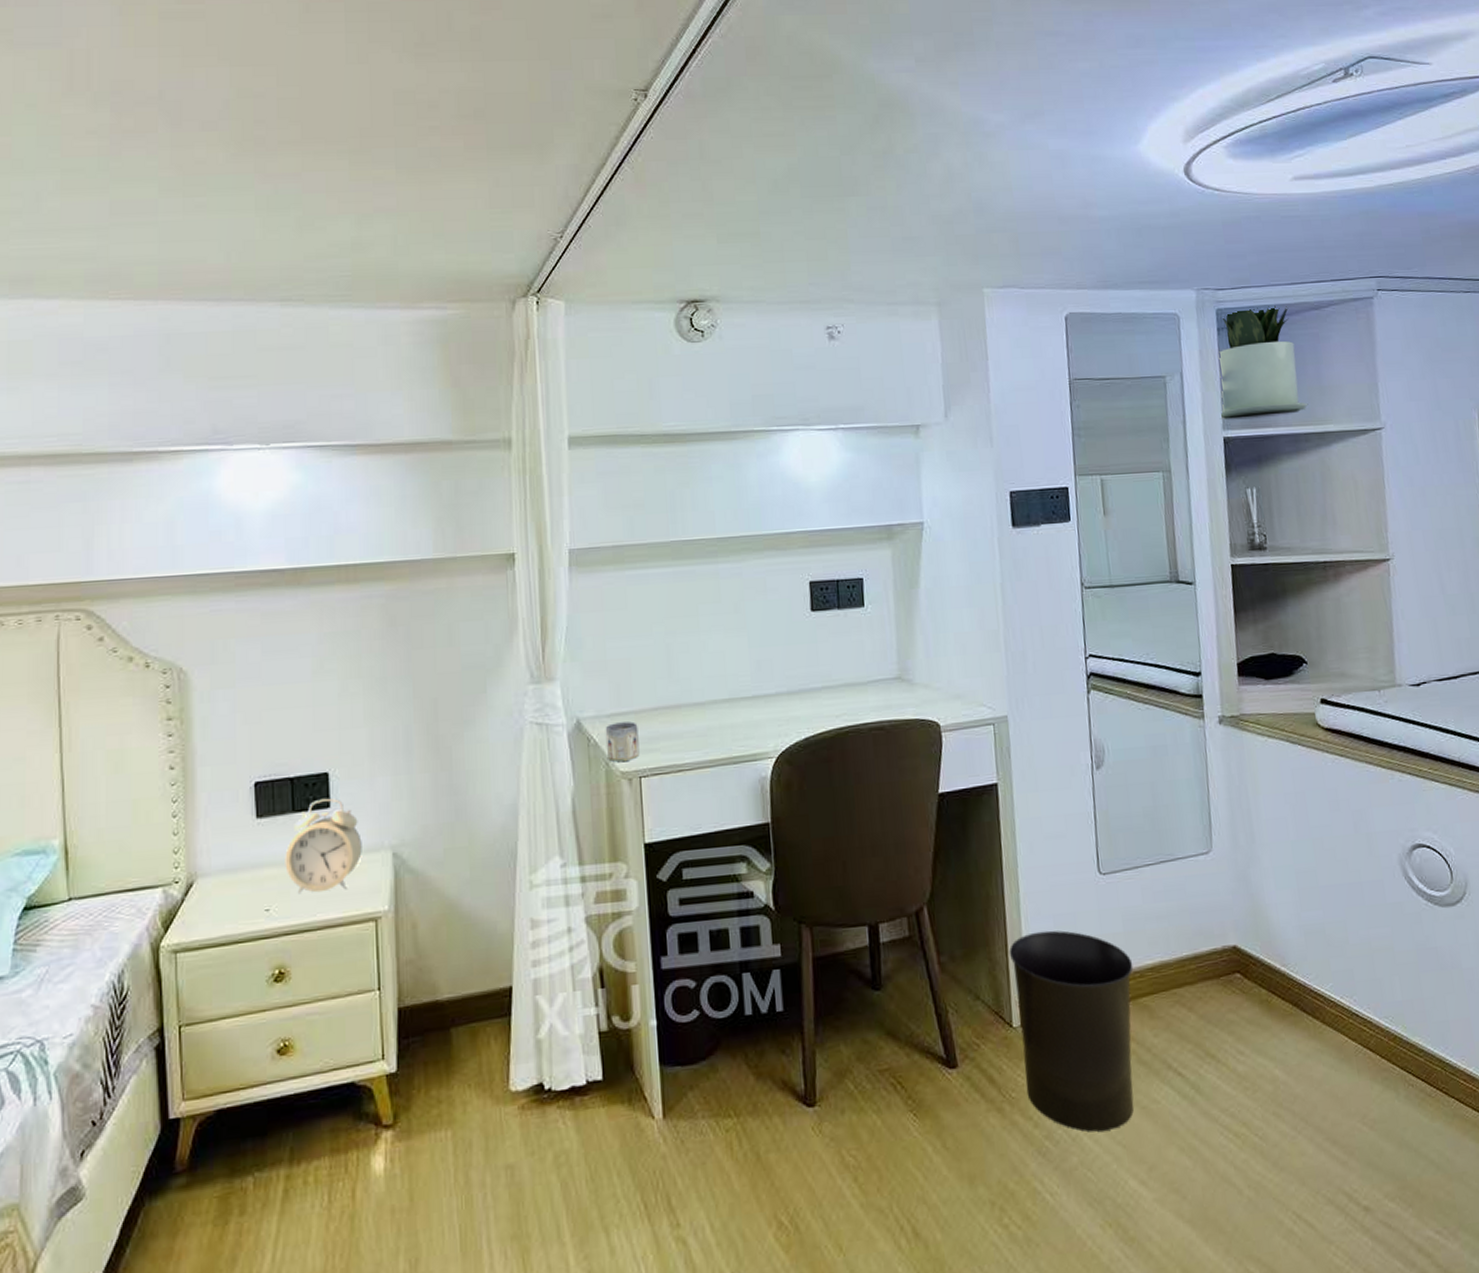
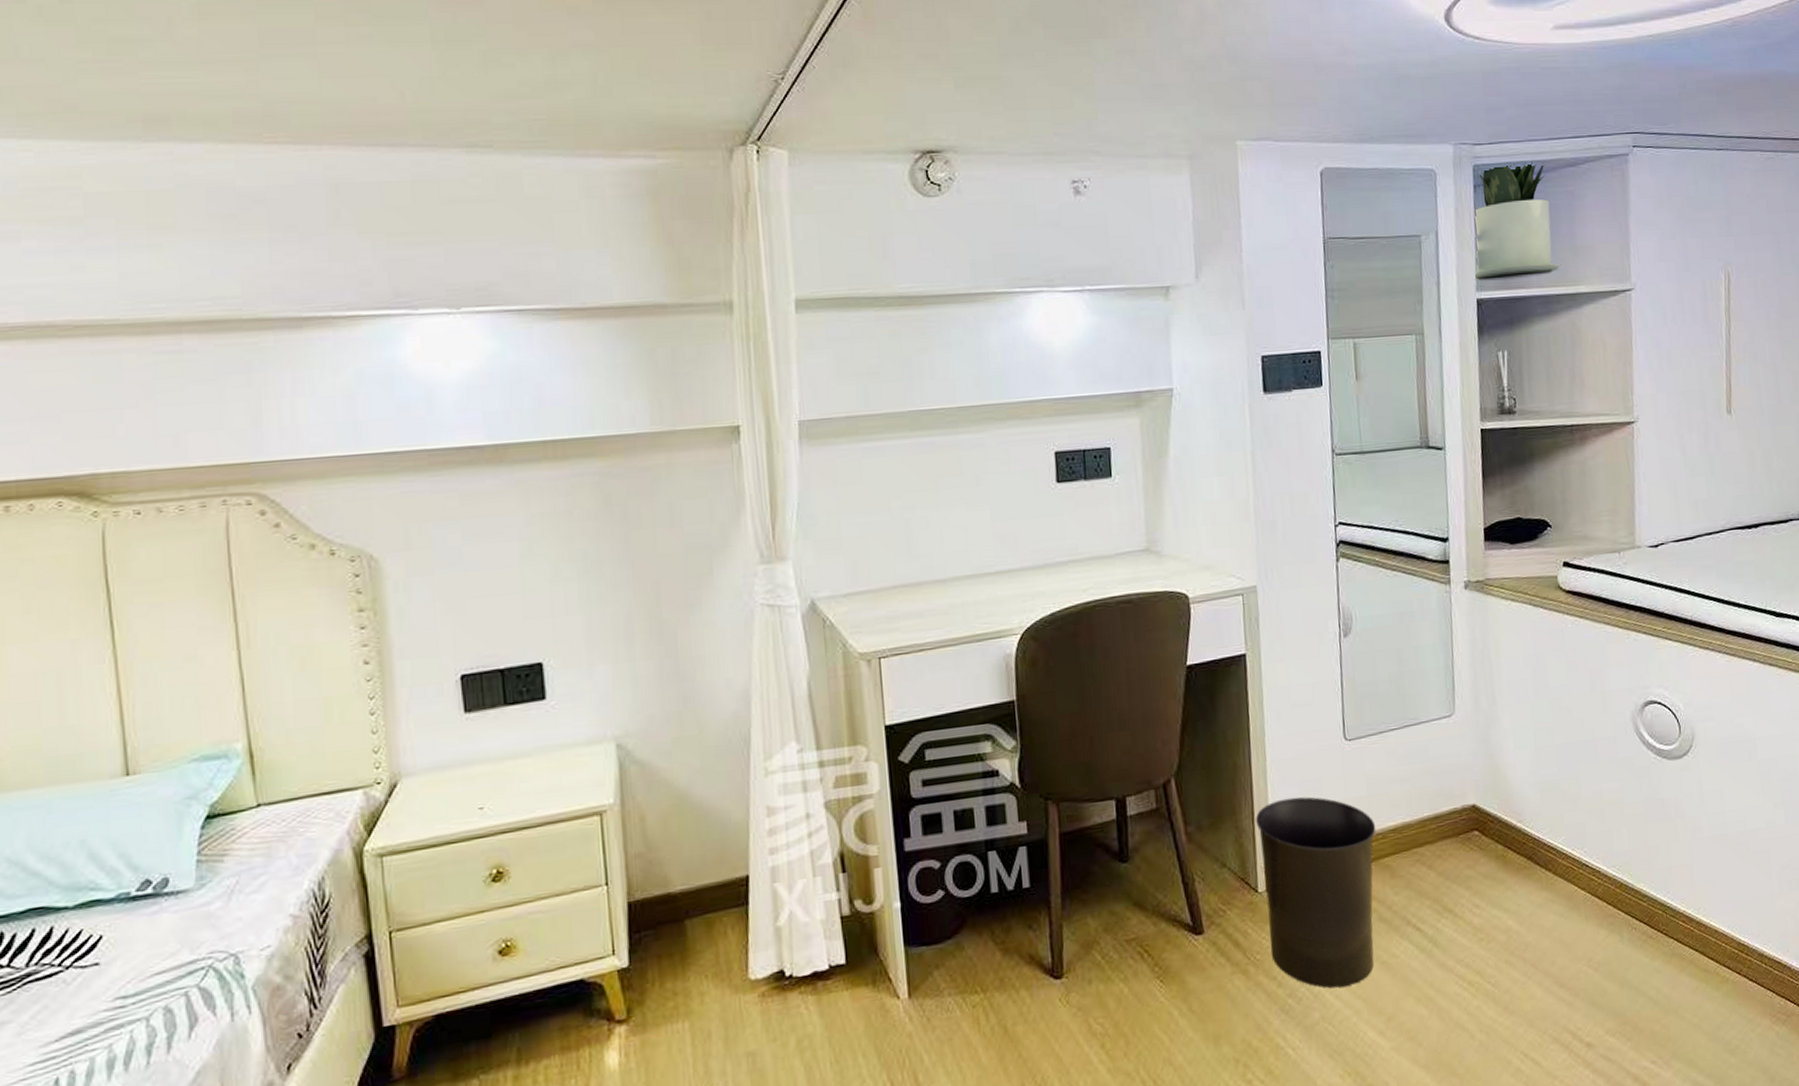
alarm clock: present [285,798,362,893] -> none [498,689,583,789]
mug: present [605,721,640,763] -> none [841,601,879,644]

